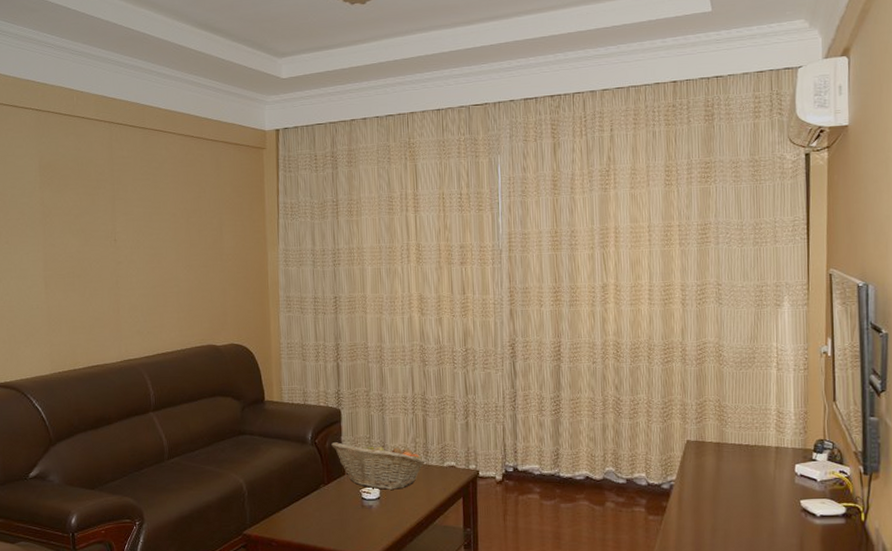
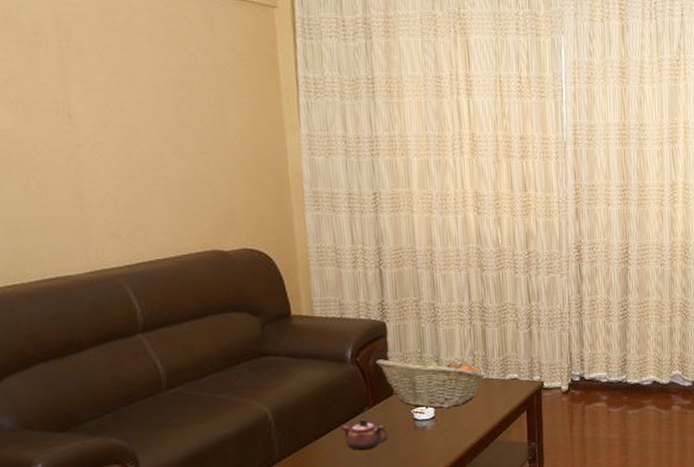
teapot: none [300,495,340,523] -> present [341,419,389,450]

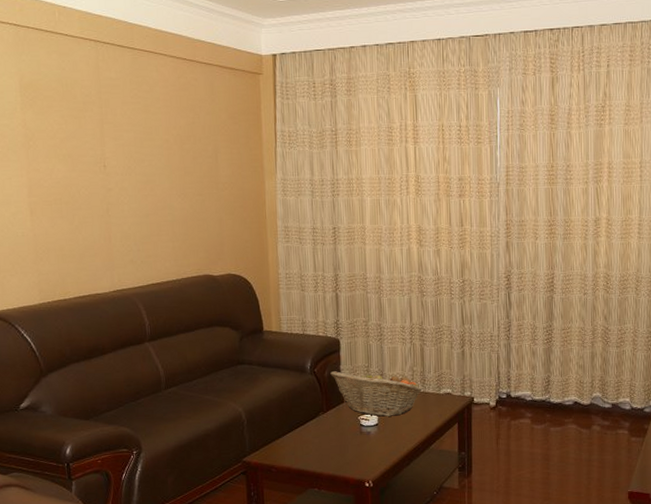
teapot: present [341,419,389,450] -> none [300,422,339,449]

